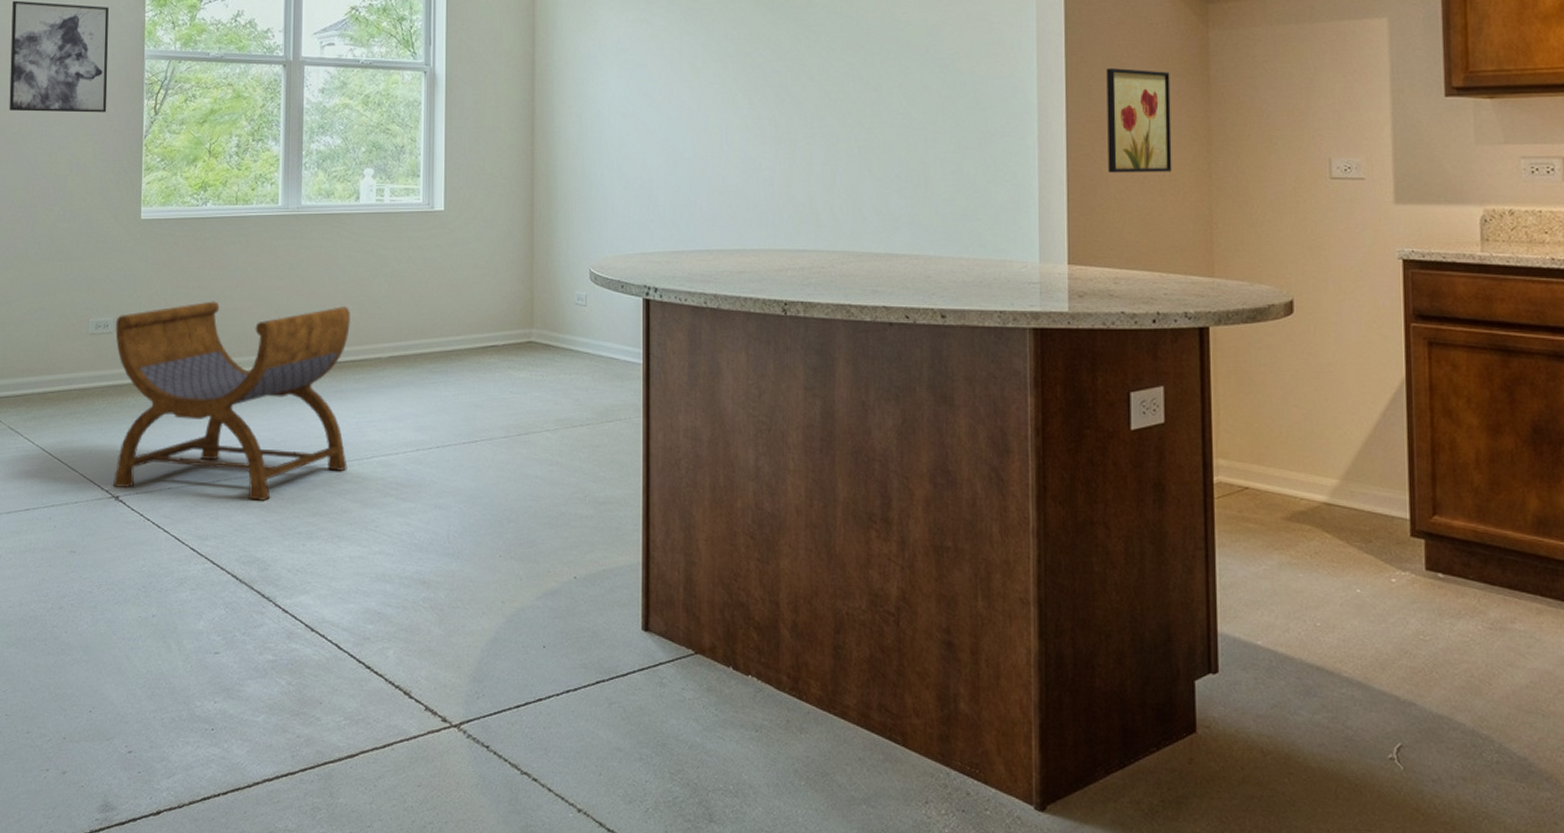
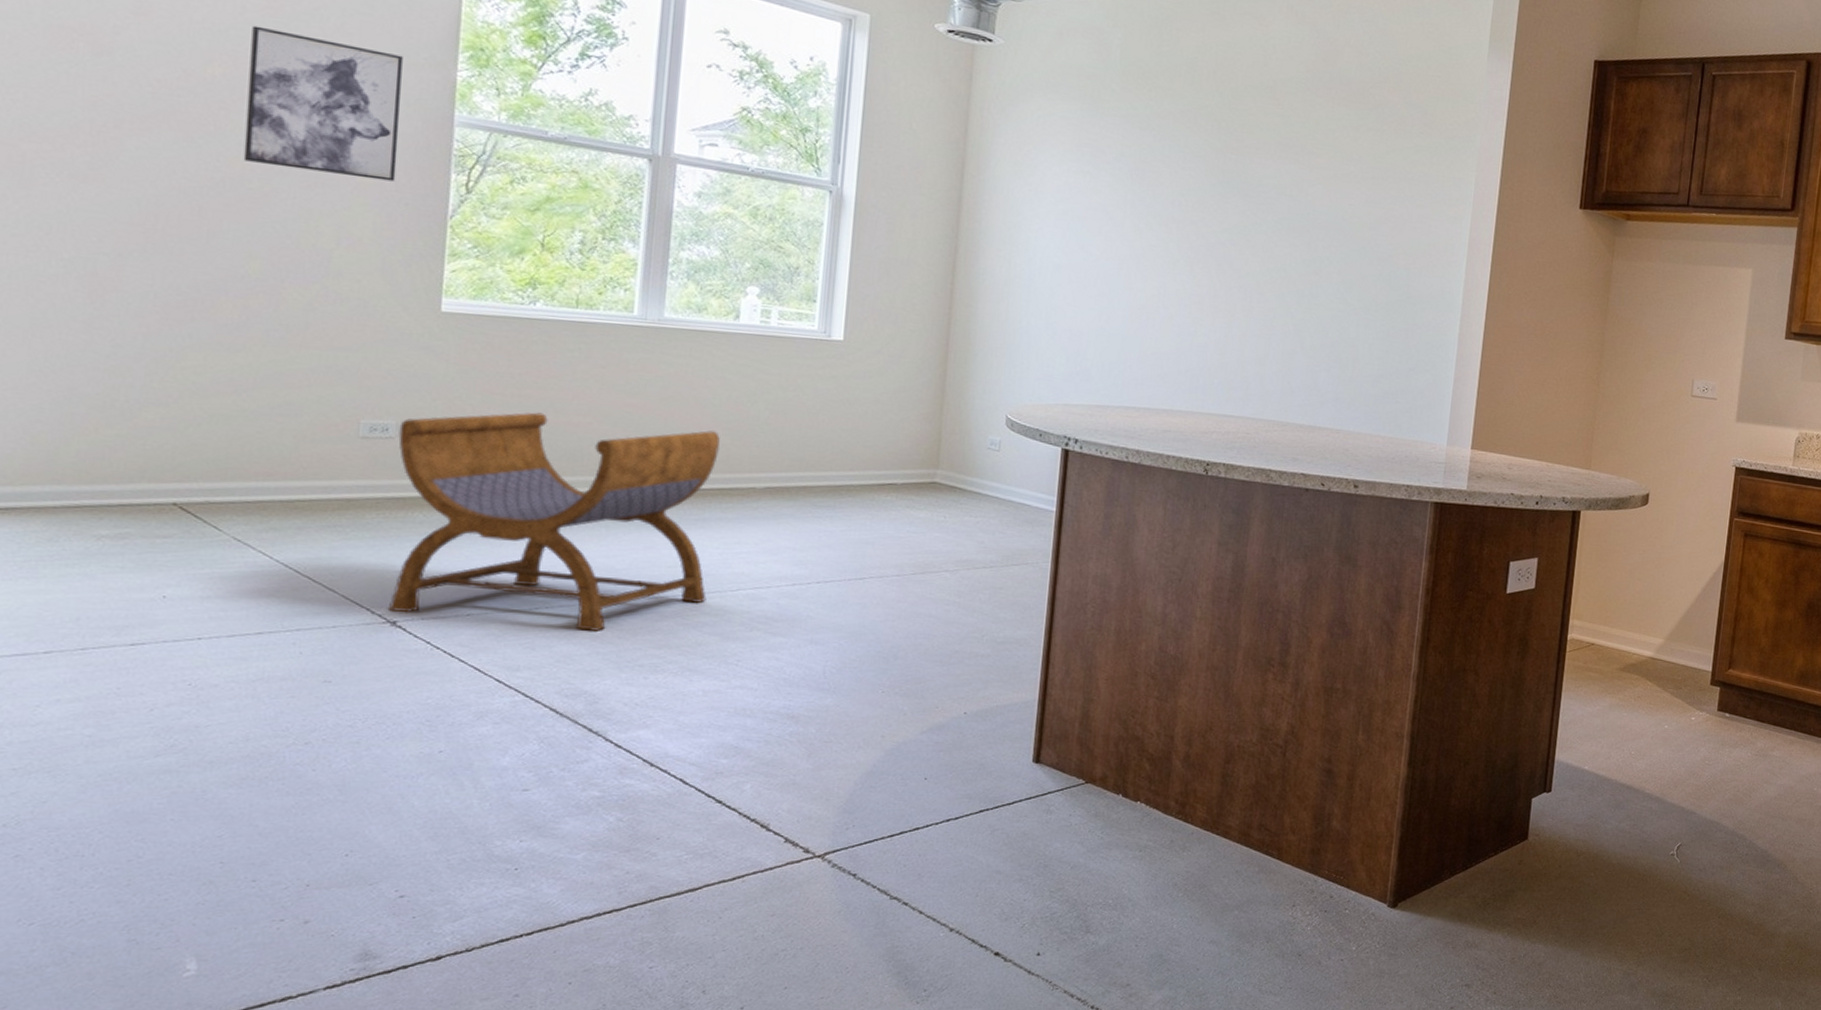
wall art: present [1106,68,1172,173] -> none [1515,281,1577,377]

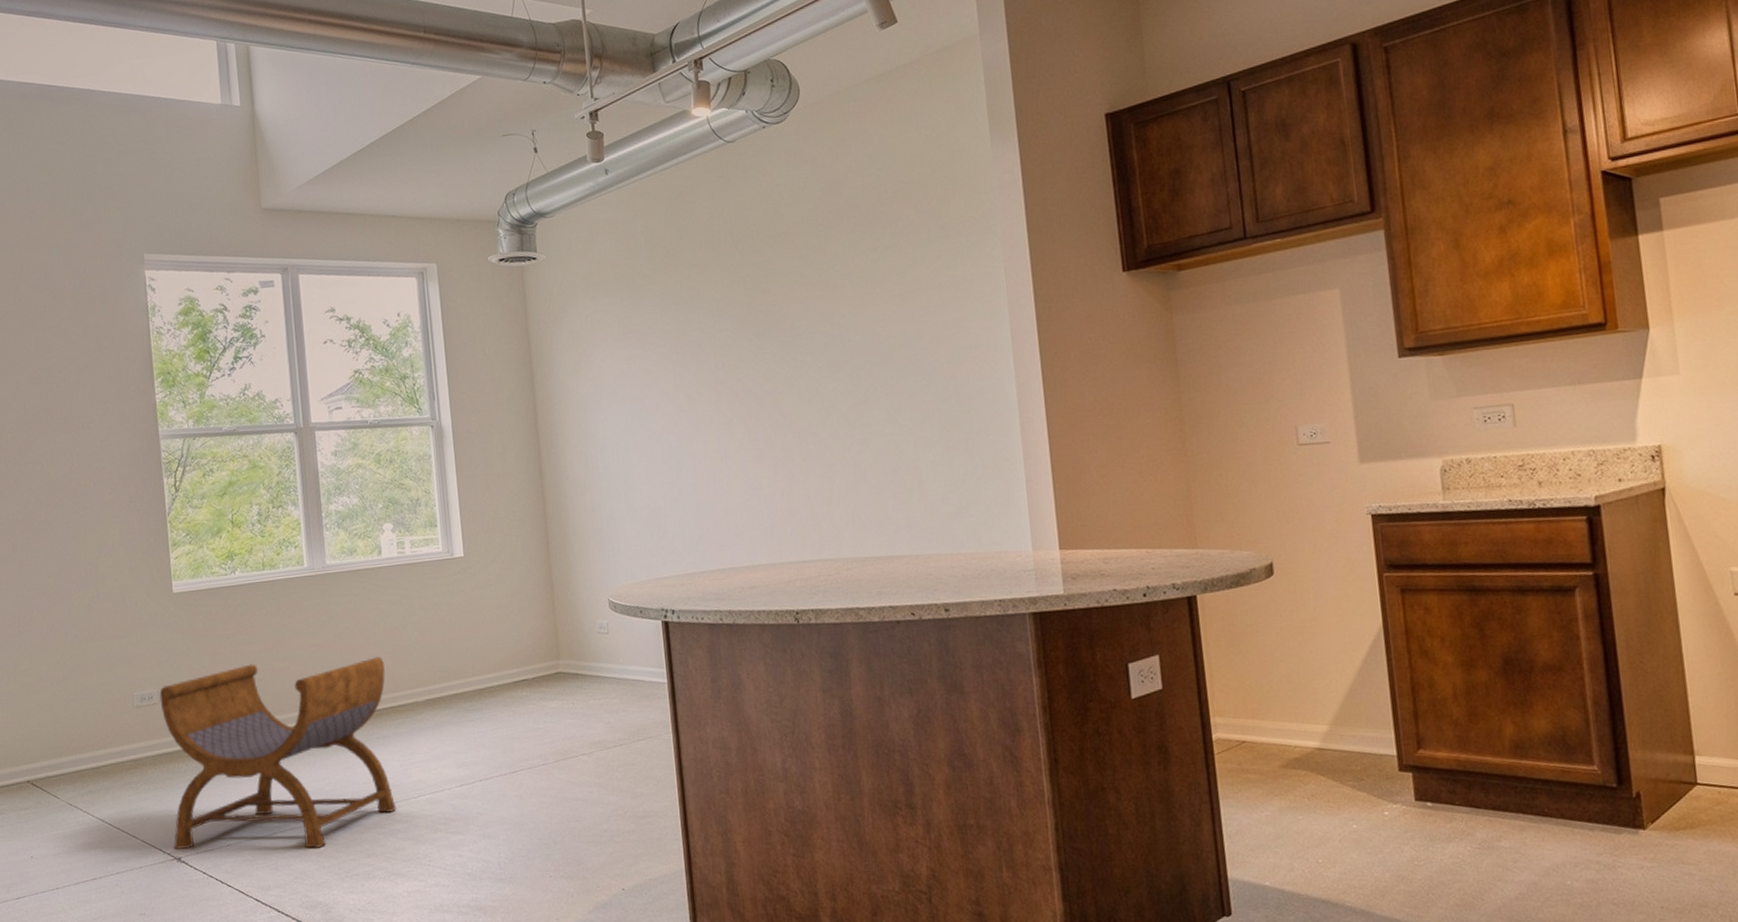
wall art: present [243,25,403,182] -> none [25,392,129,502]

